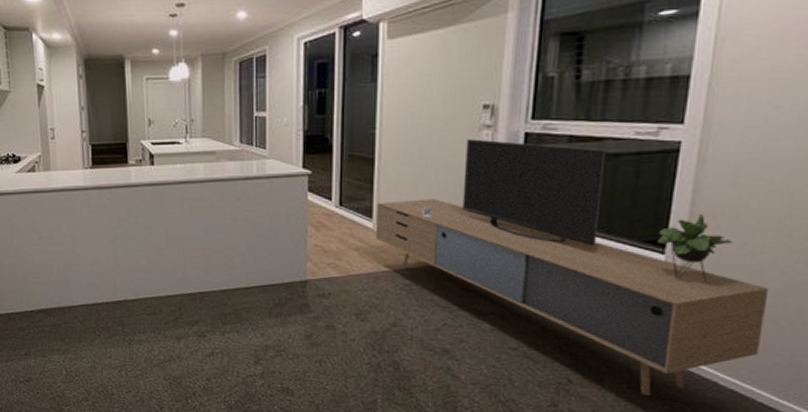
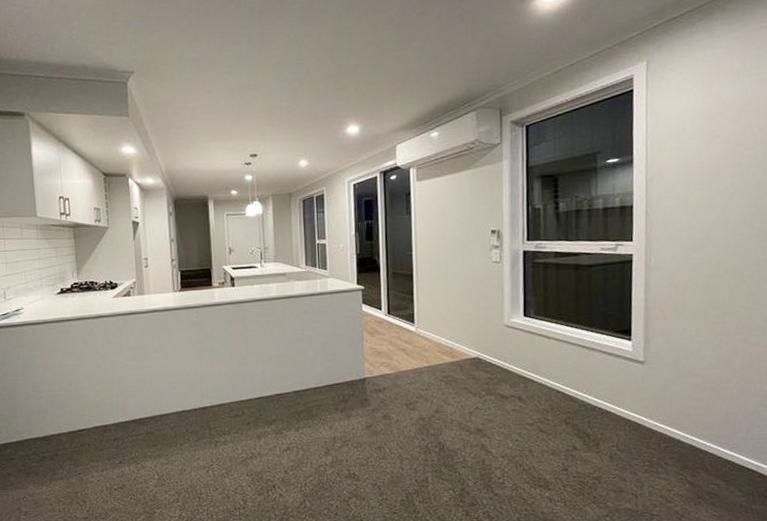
media console: present [376,139,769,396] -> none [417,257,706,455]

